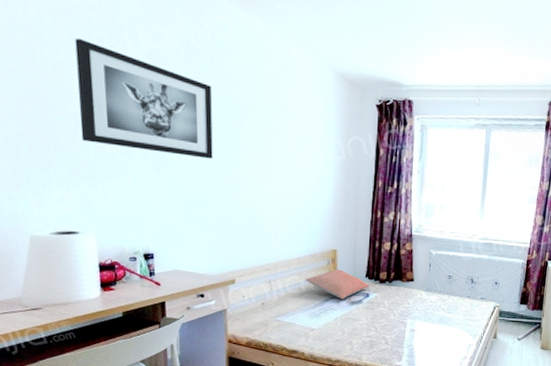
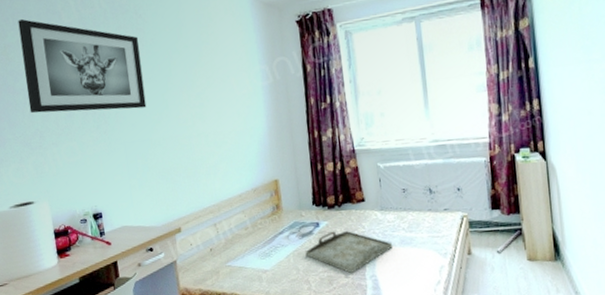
pillow: present [305,269,369,300] -> none [250,200,318,234]
serving tray: none [352,303,432,342] -> present [305,231,393,274]

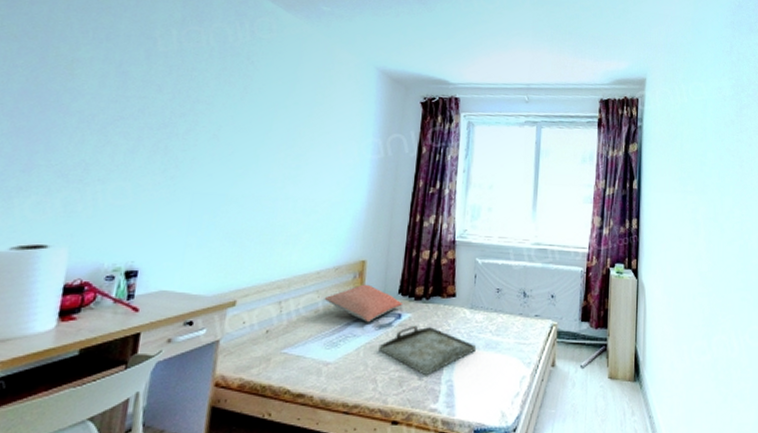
wall art: present [18,18,147,113] -> none [80,35,243,159]
pillow: none [250,200,318,234] -> present [324,284,402,323]

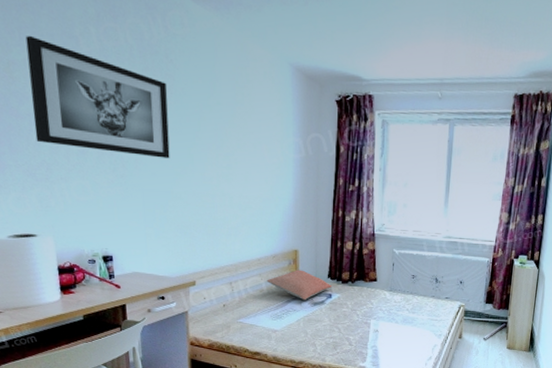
wall art: none [80,35,243,159] -> present [25,35,170,159]
serving tray: present [378,325,477,376] -> none [315,303,396,343]

